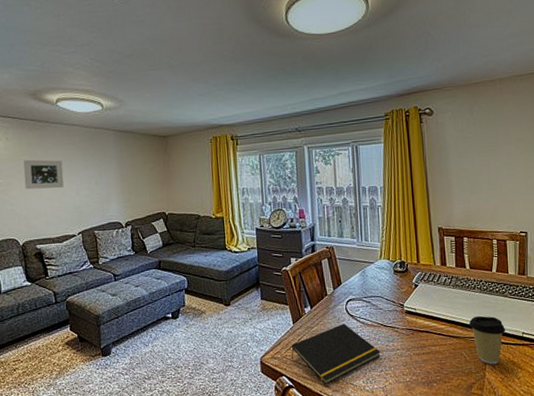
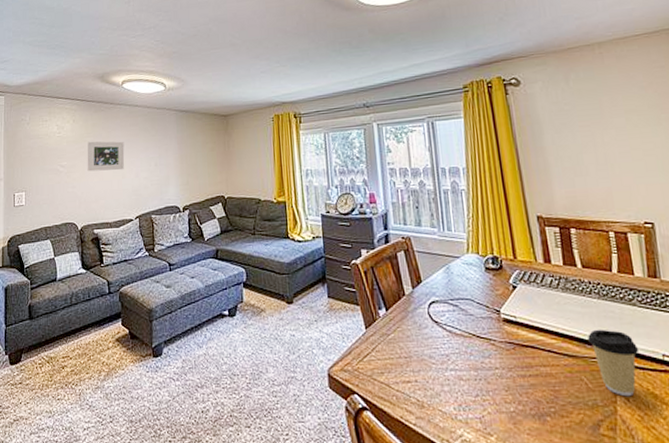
notepad: present [291,324,381,384] -> none [364,332,475,408]

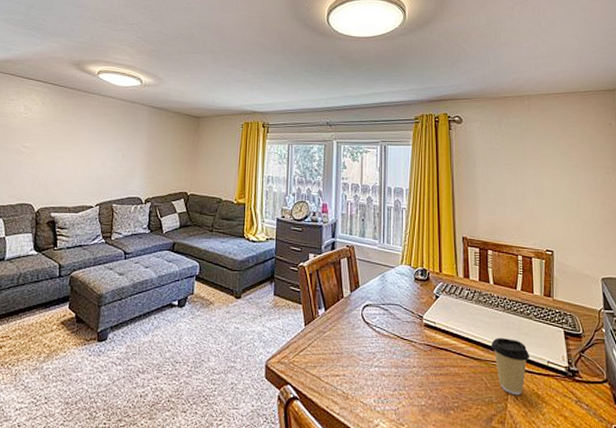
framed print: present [87,141,125,172] -> none [51,125,93,158]

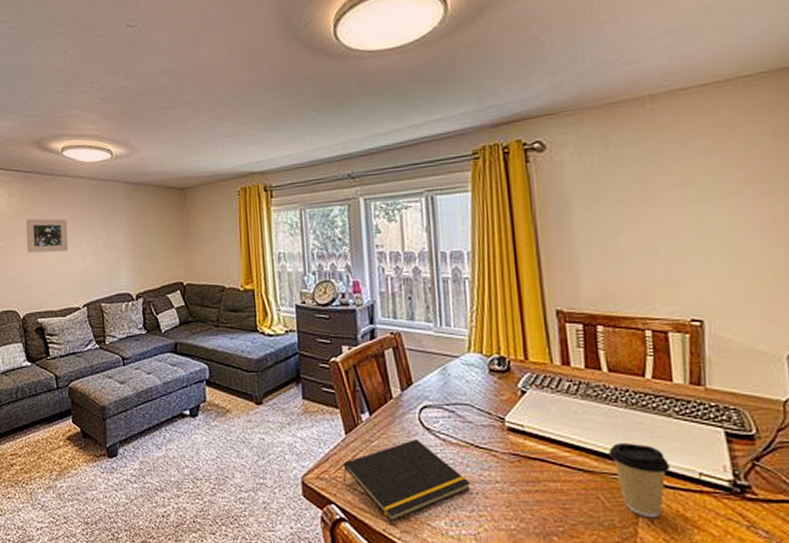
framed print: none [51,125,93,158] -> present [26,218,68,253]
notepad: none [298,331,395,399] -> present [342,439,471,521]

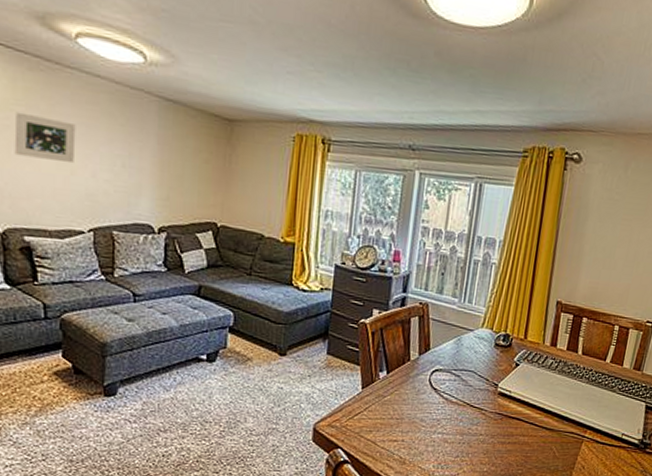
notepad: present [342,439,471,521] -> none [352,397,460,464]
coffee cup: present [609,442,671,519] -> none [567,408,606,465]

